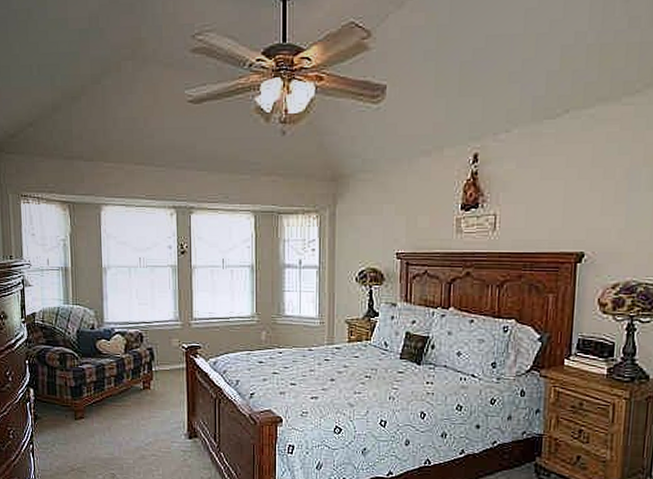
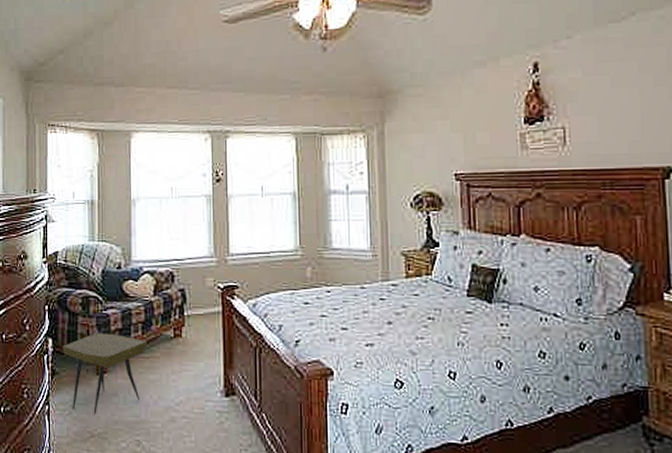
side table: none [42,384,120,452] -> present [62,332,148,414]

